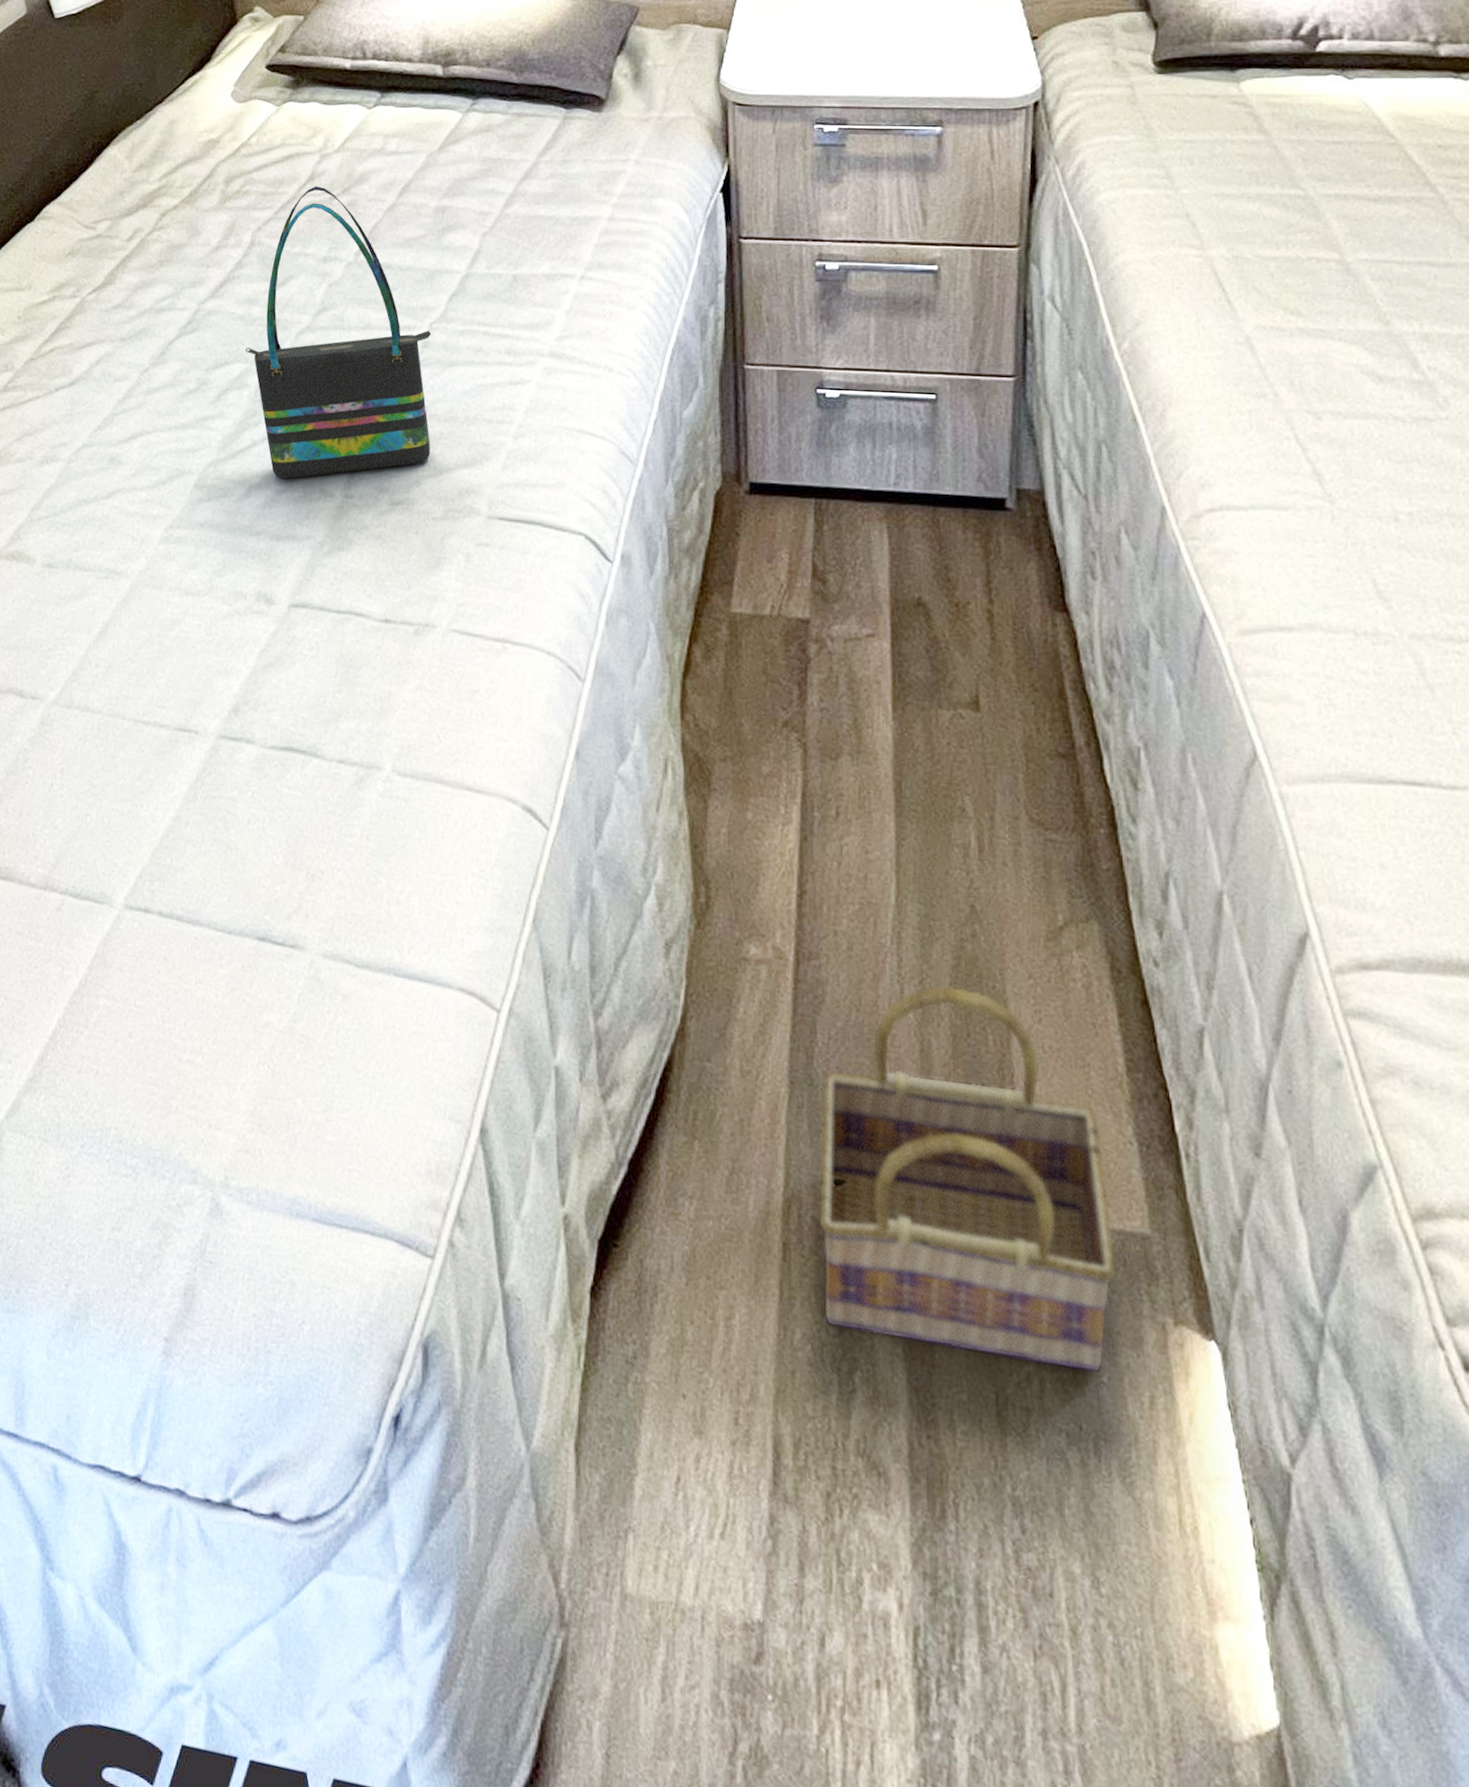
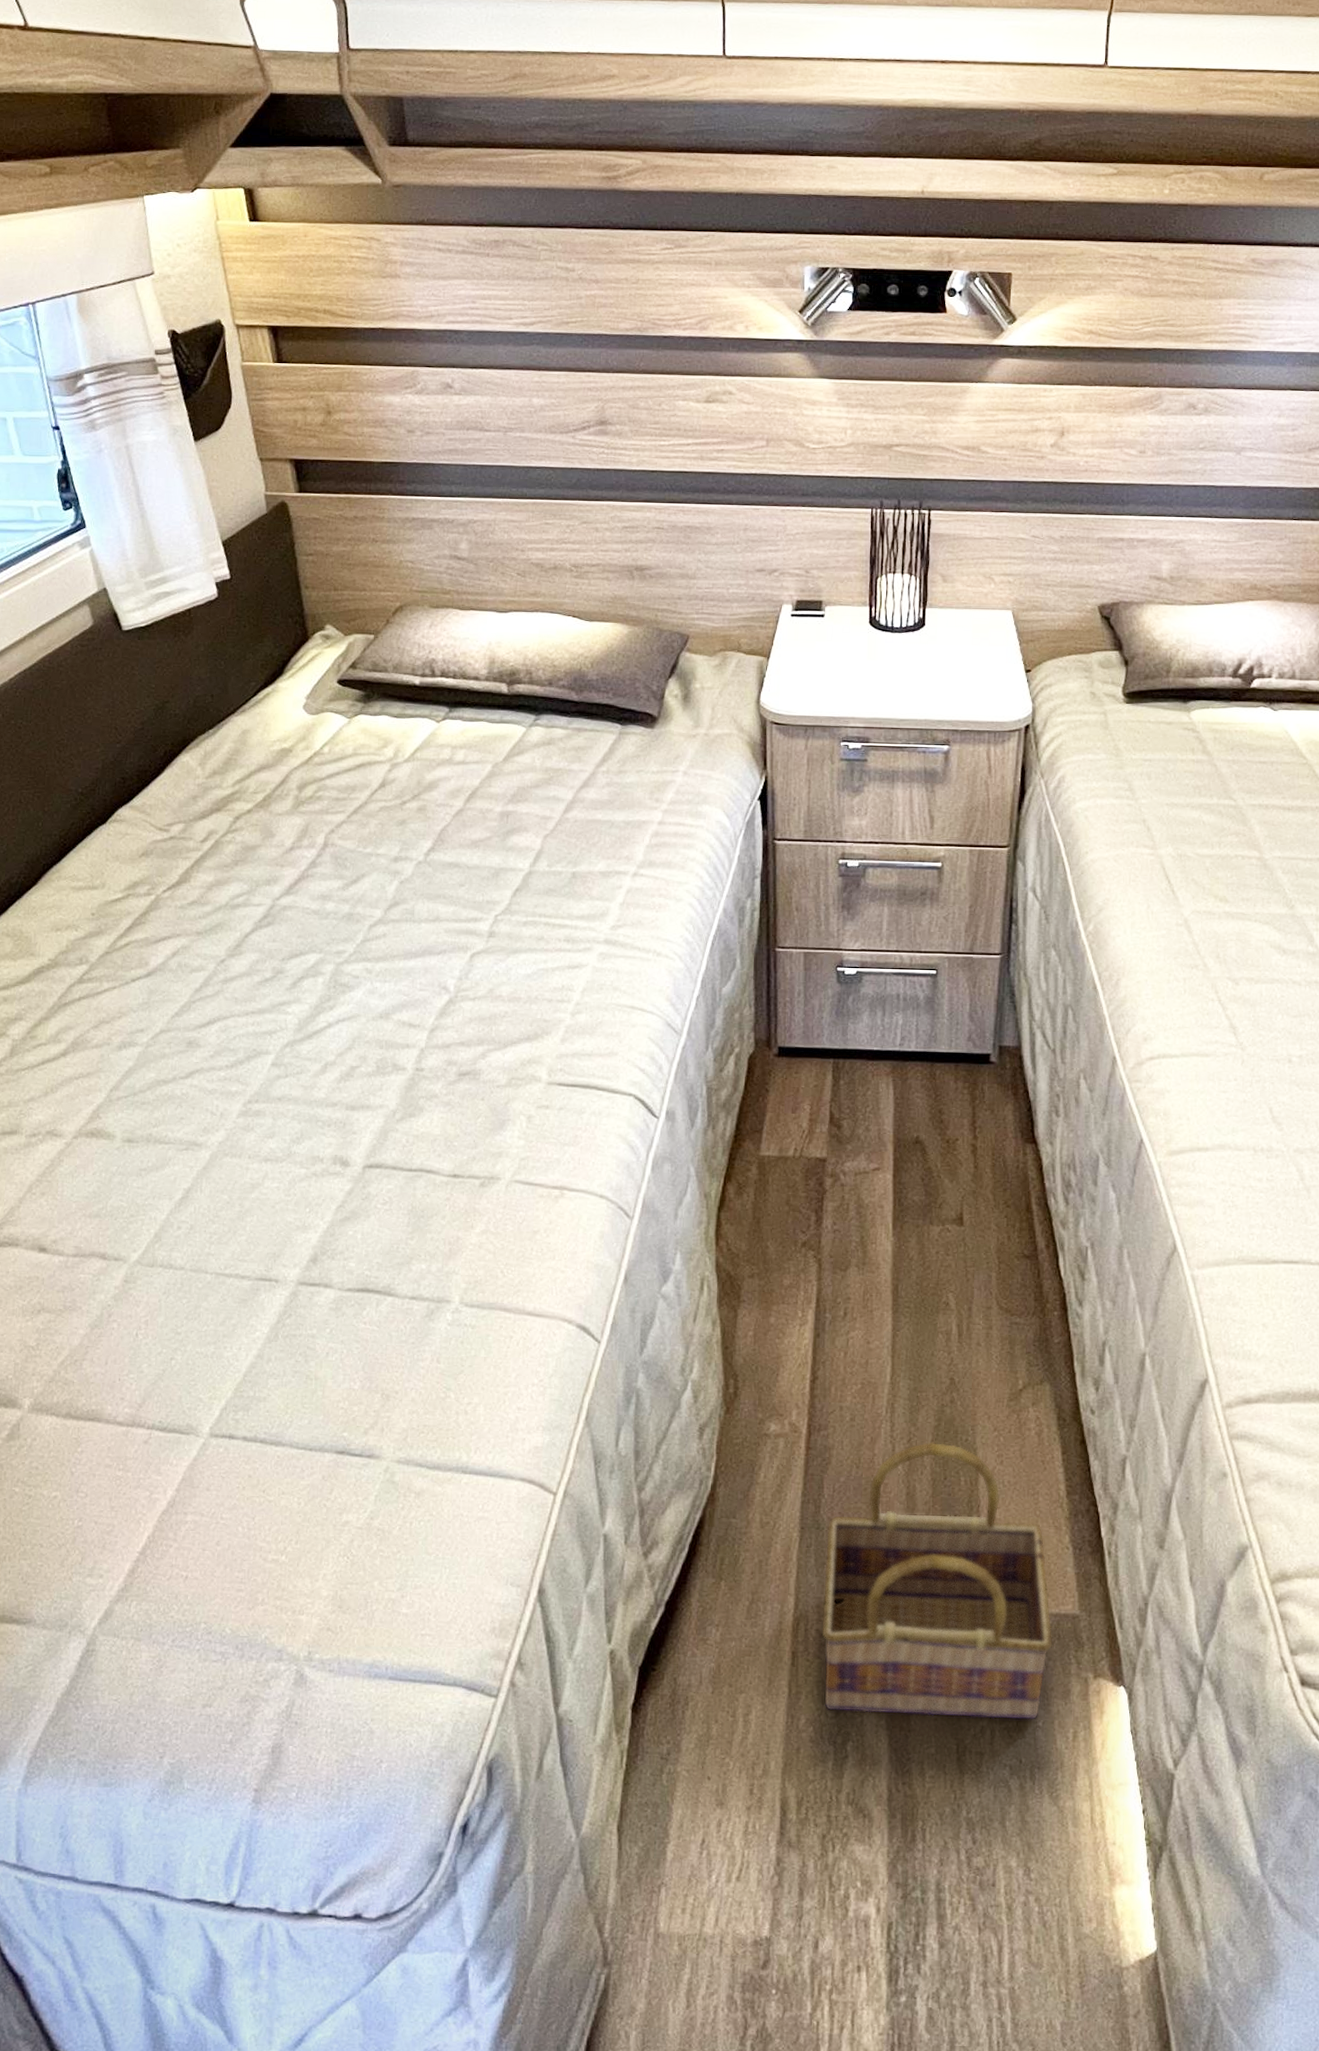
tote bag: present [245,186,432,479] -> none [320,792,497,1055]

